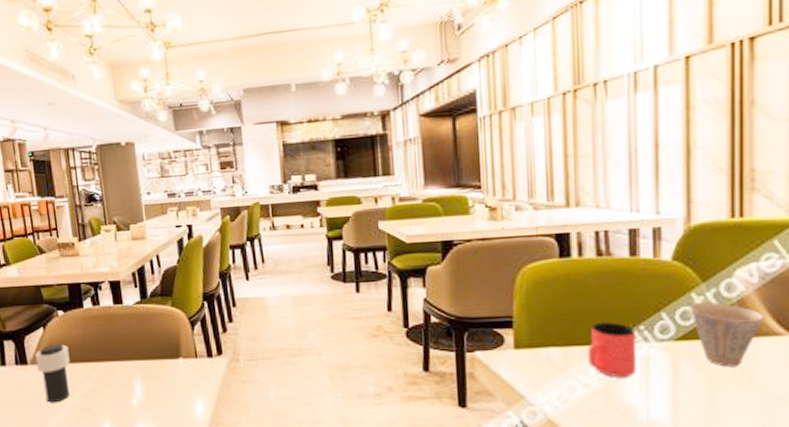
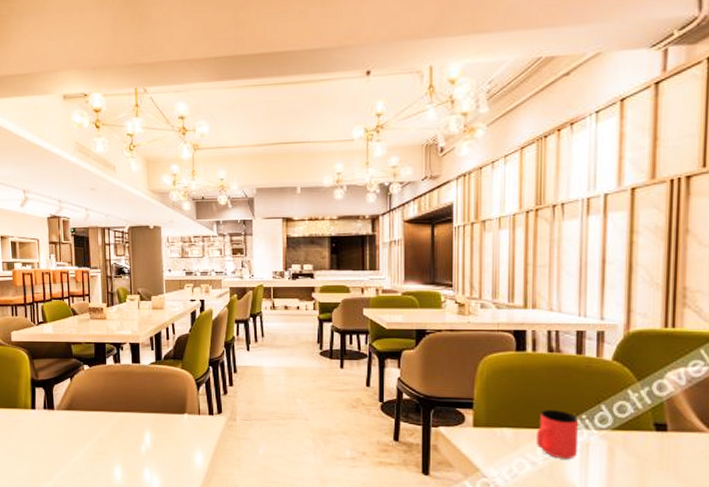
cup: present [35,344,70,403] -> none [61,394,91,445]
cup: present [690,301,764,367] -> none [626,397,689,457]

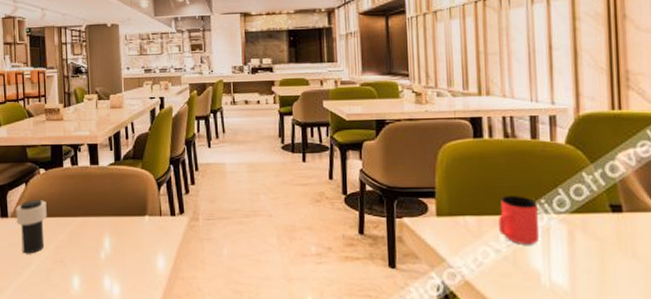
cup: none [61,394,91,445] -> present [16,200,47,254]

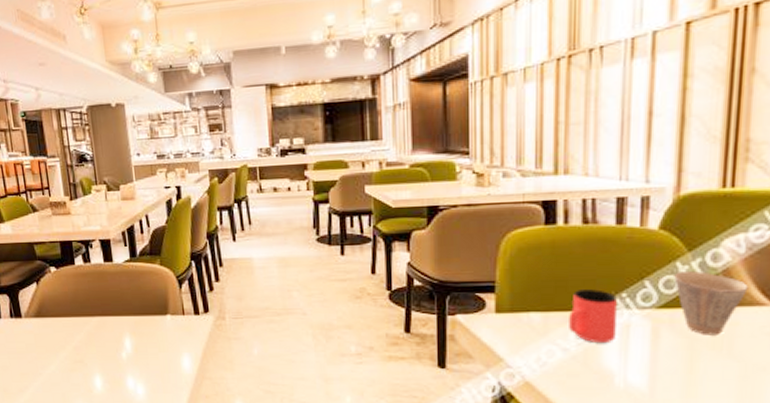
cup: present [16,200,47,254] -> none [29,299,63,354]
cup: none [581,179,642,238] -> present [674,270,748,335]

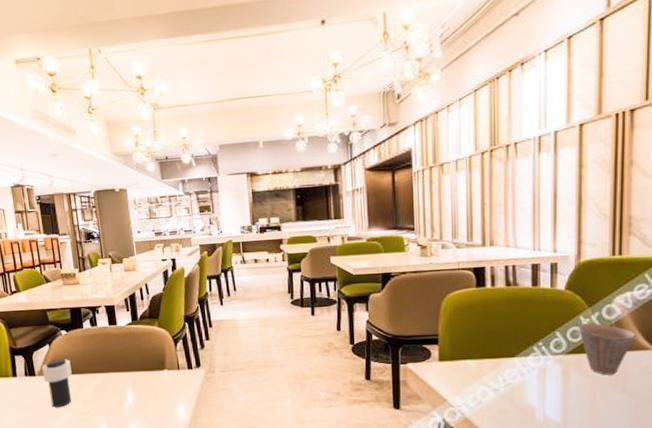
cup: none [29,299,63,354] -> present [42,359,72,408]
cup: present [569,289,617,344] -> none [498,340,535,384]

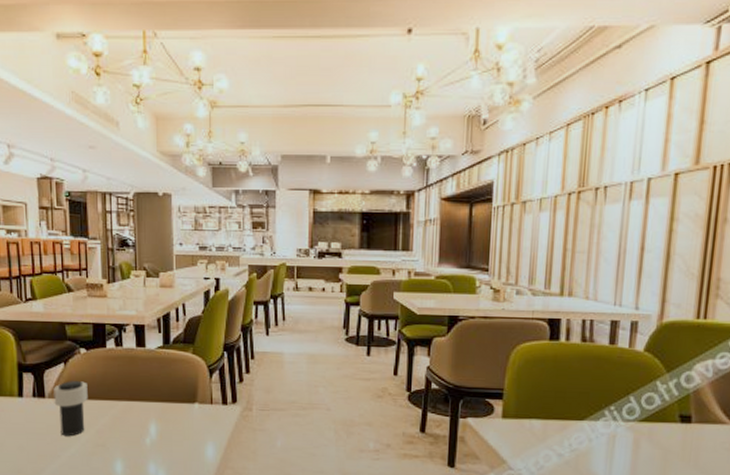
cup: present [578,322,636,375] -> none [654,389,713,448]

